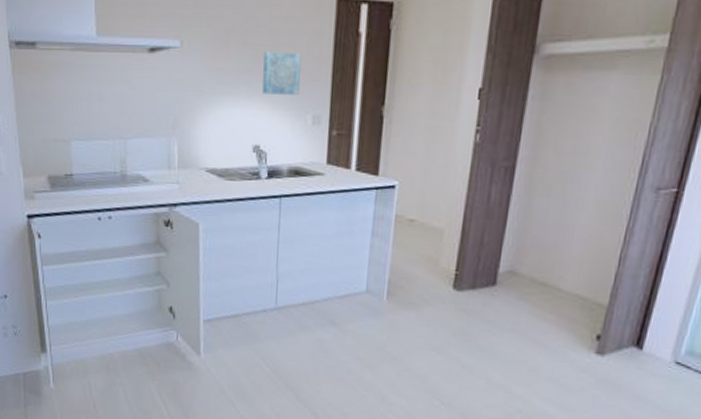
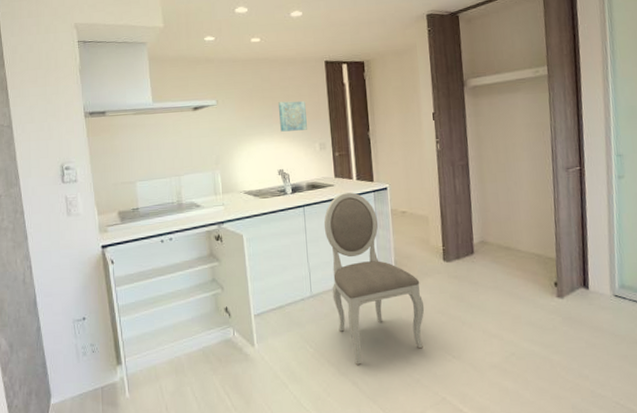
dining chair: none [302,186,417,394] -> present [324,192,425,365]

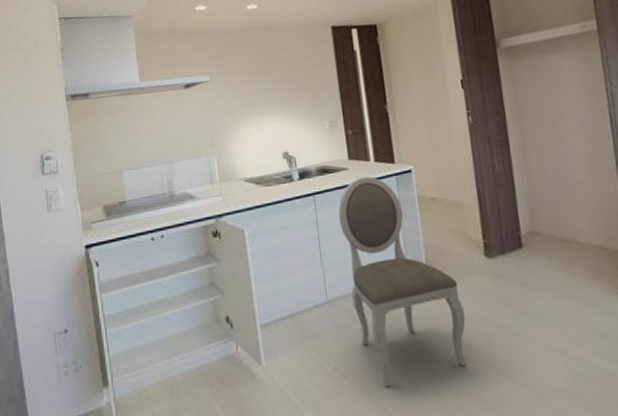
wall art: present [279,100,307,132] -> none [280,72,314,109]

